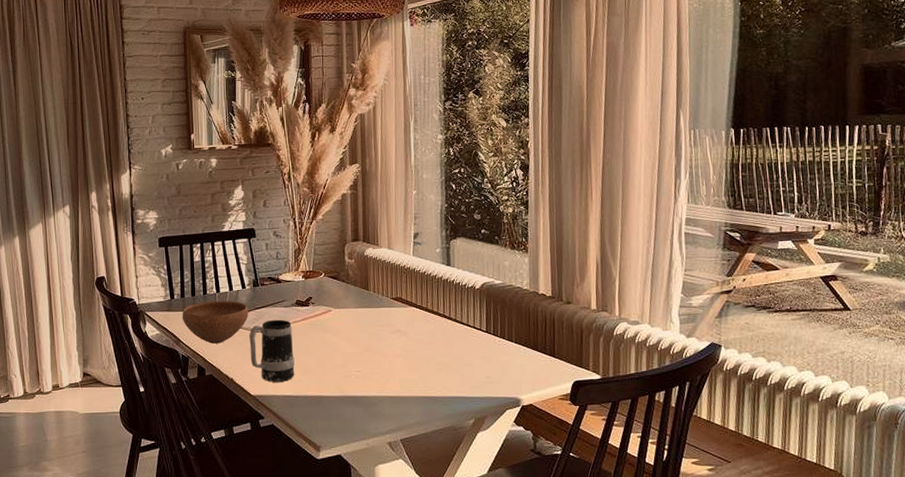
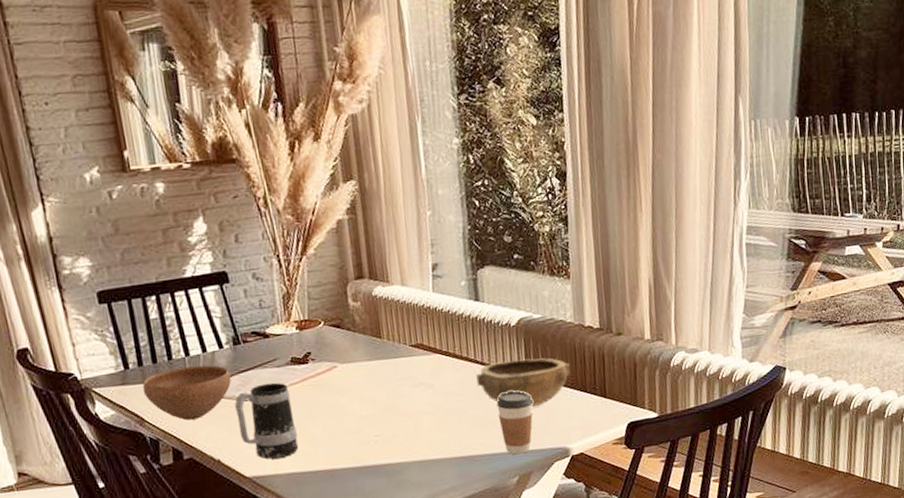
bowl: none [444,317,524,359] -> present [476,358,571,406]
coffee cup: none [459,344,491,400] -> present [496,390,534,455]

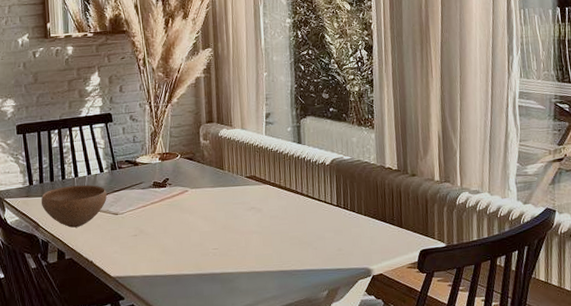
mug: present [235,382,299,460] -> none [108,201,154,263]
bowl: present [476,358,571,406] -> none [296,192,373,232]
coffee cup: present [496,390,534,455] -> none [312,218,342,272]

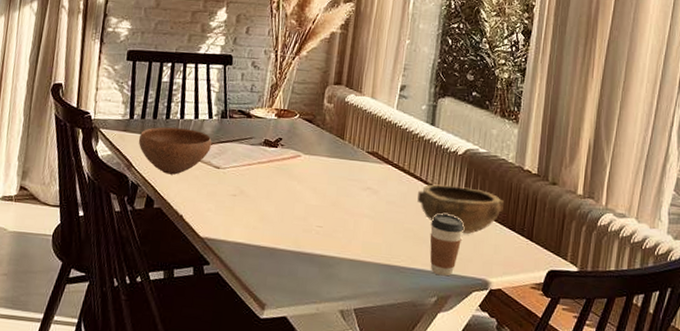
bowl: none [296,192,373,232] -> present [417,184,504,234]
coffee cup: none [312,218,342,272] -> present [430,213,465,277]

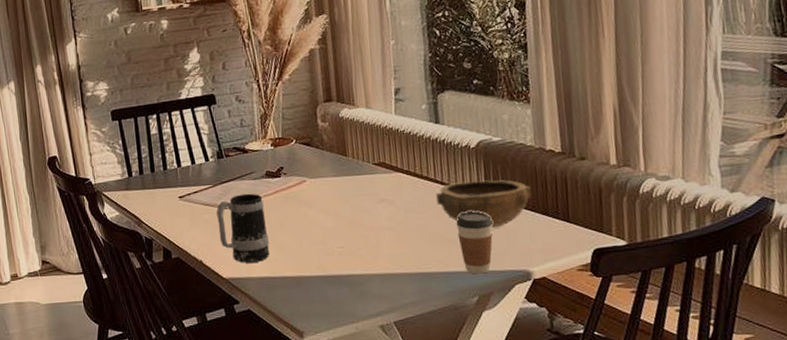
bowl: present [138,127,212,175] -> none [141,175,214,224]
mug: none [205,156,256,227] -> present [216,193,270,263]

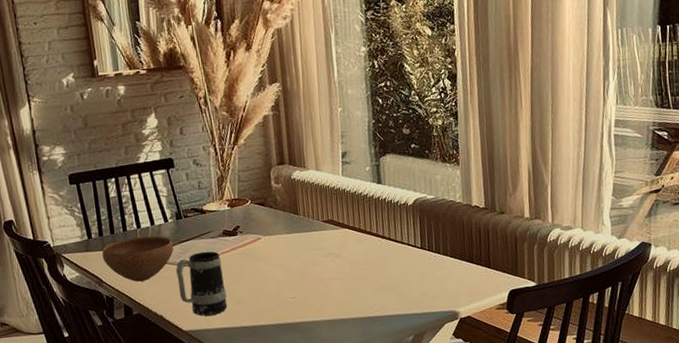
bowl: none [141,175,214,224] -> present [101,236,174,282]
bowl: present [436,180,532,227] -> none [378,233,459,275]
coffee cup: present [456,211,494,275] -> none [395,261,427,317]

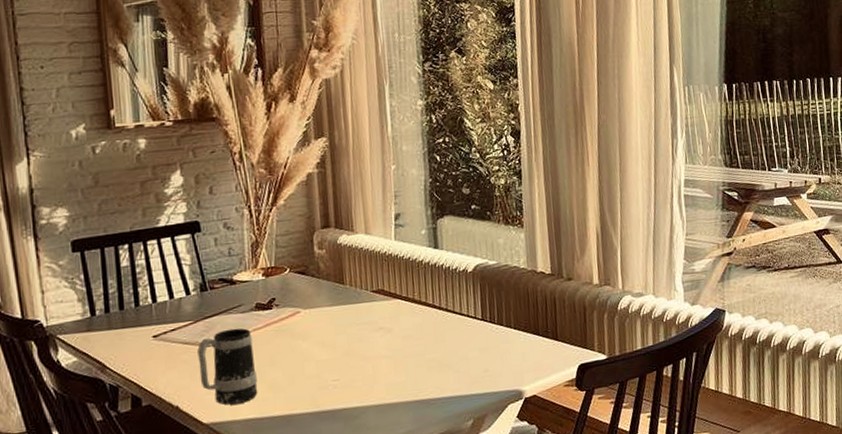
bowl: present [101,236,174,282] -> none [107,311,196,367]

